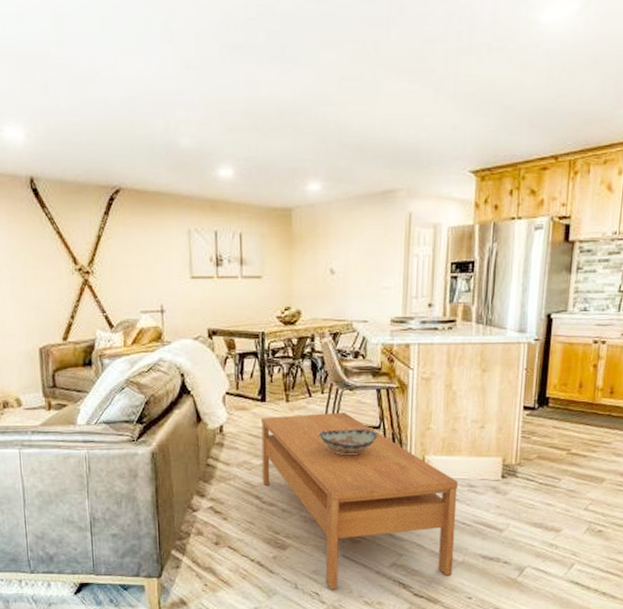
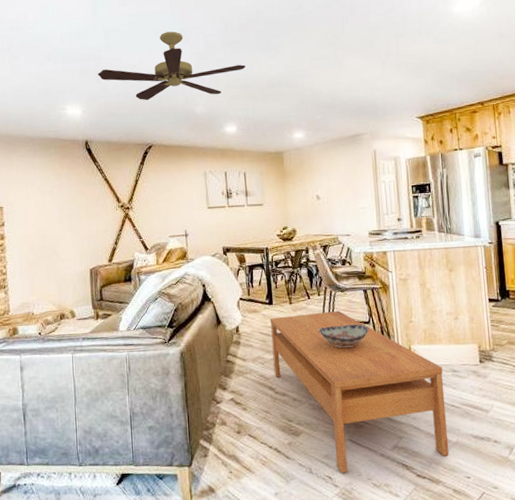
ceiling fan: none [45,23,250,125] -> present [98,31,245,101]

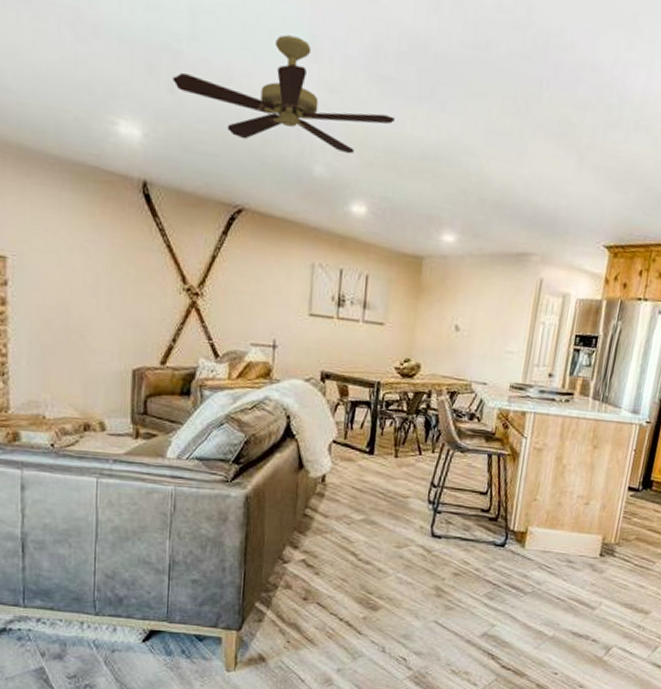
coffee table: present [269,311,450,474] -> none [360,470,558,657]
decorative bowl: present [318,324,369,349] -> none [424,491,485,520]

